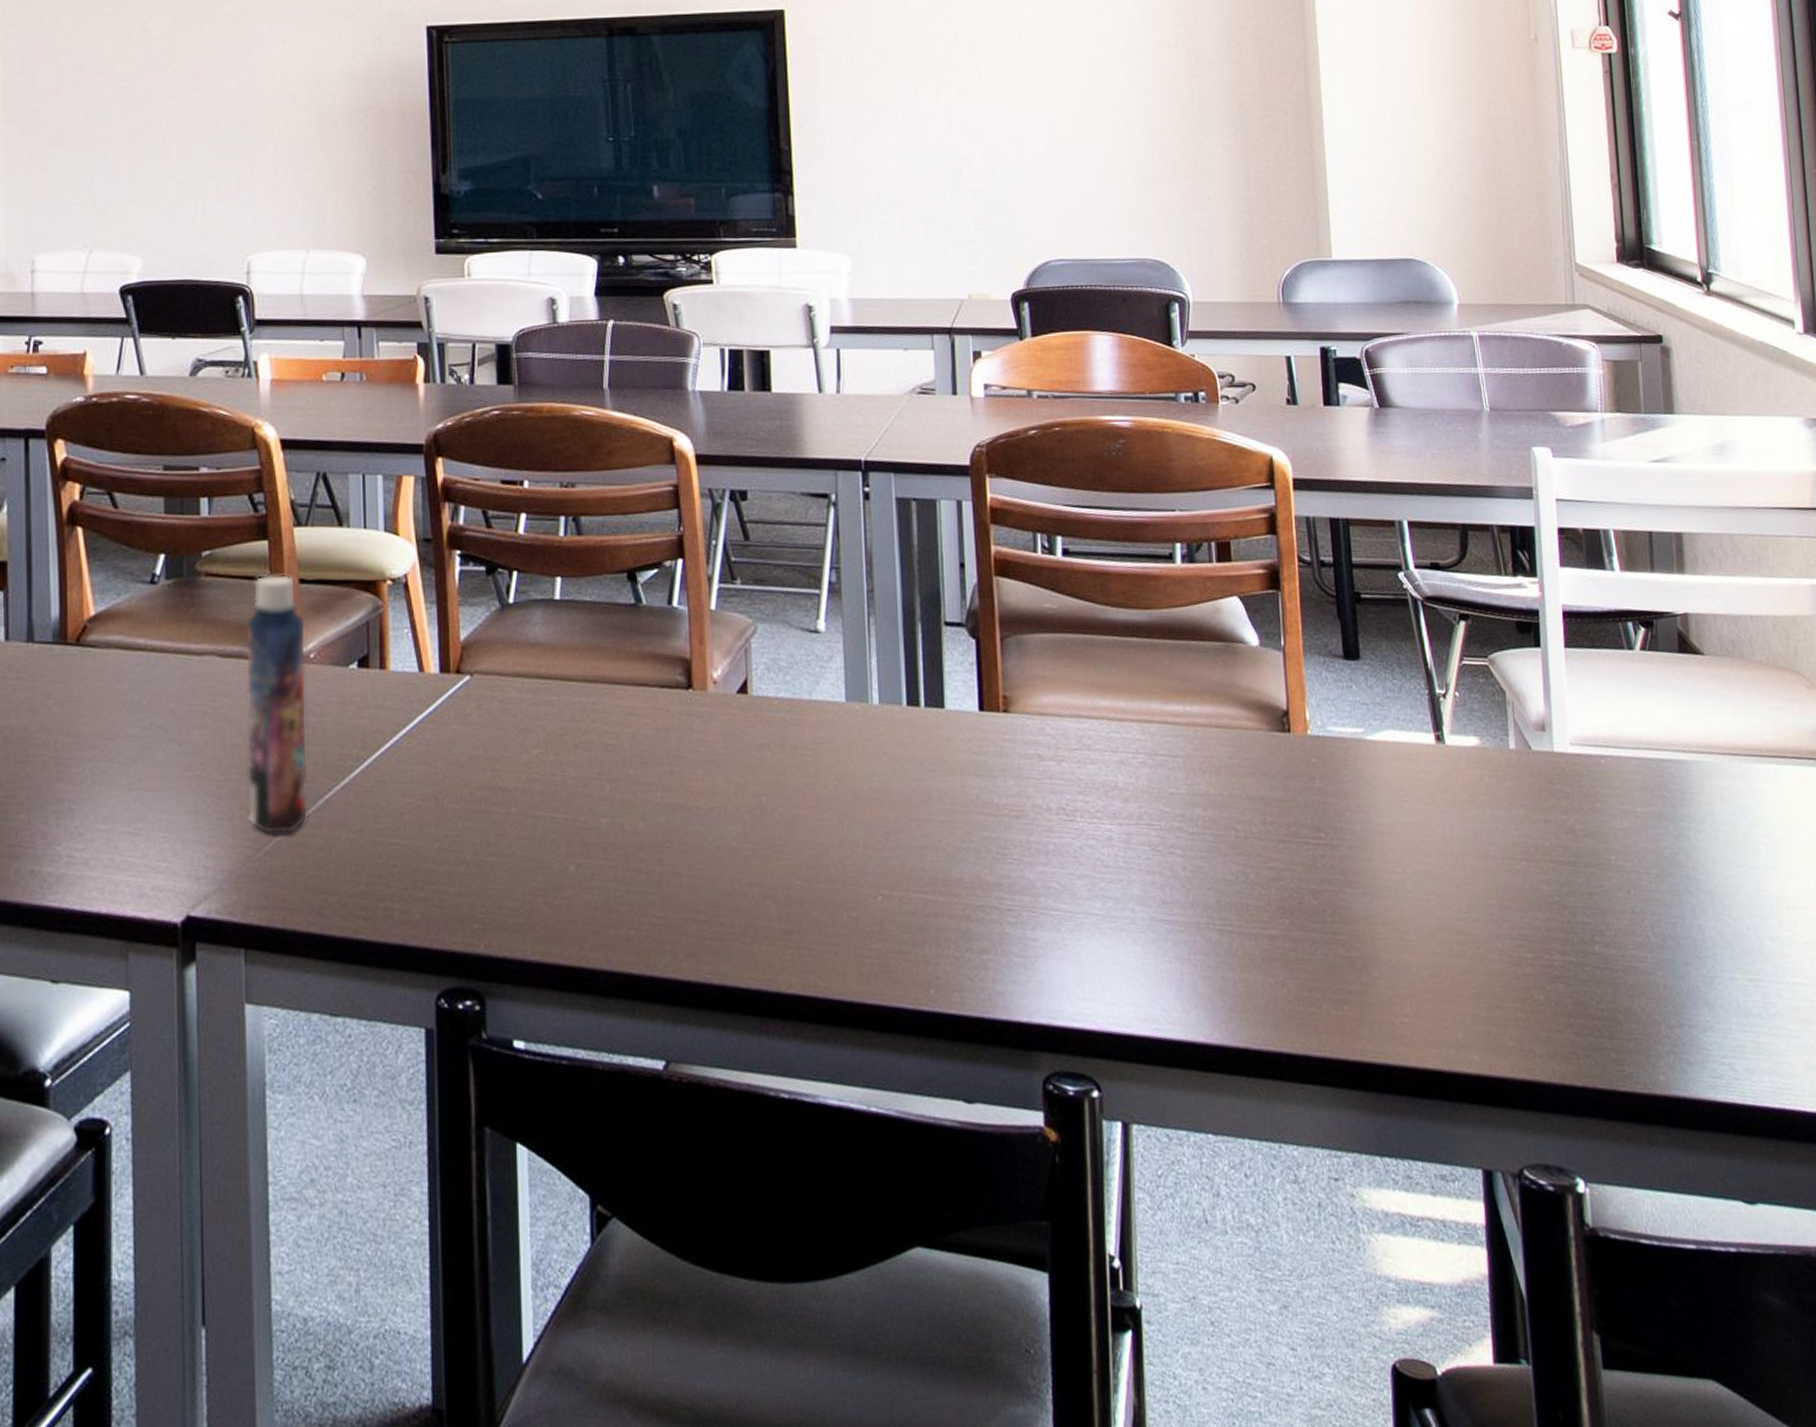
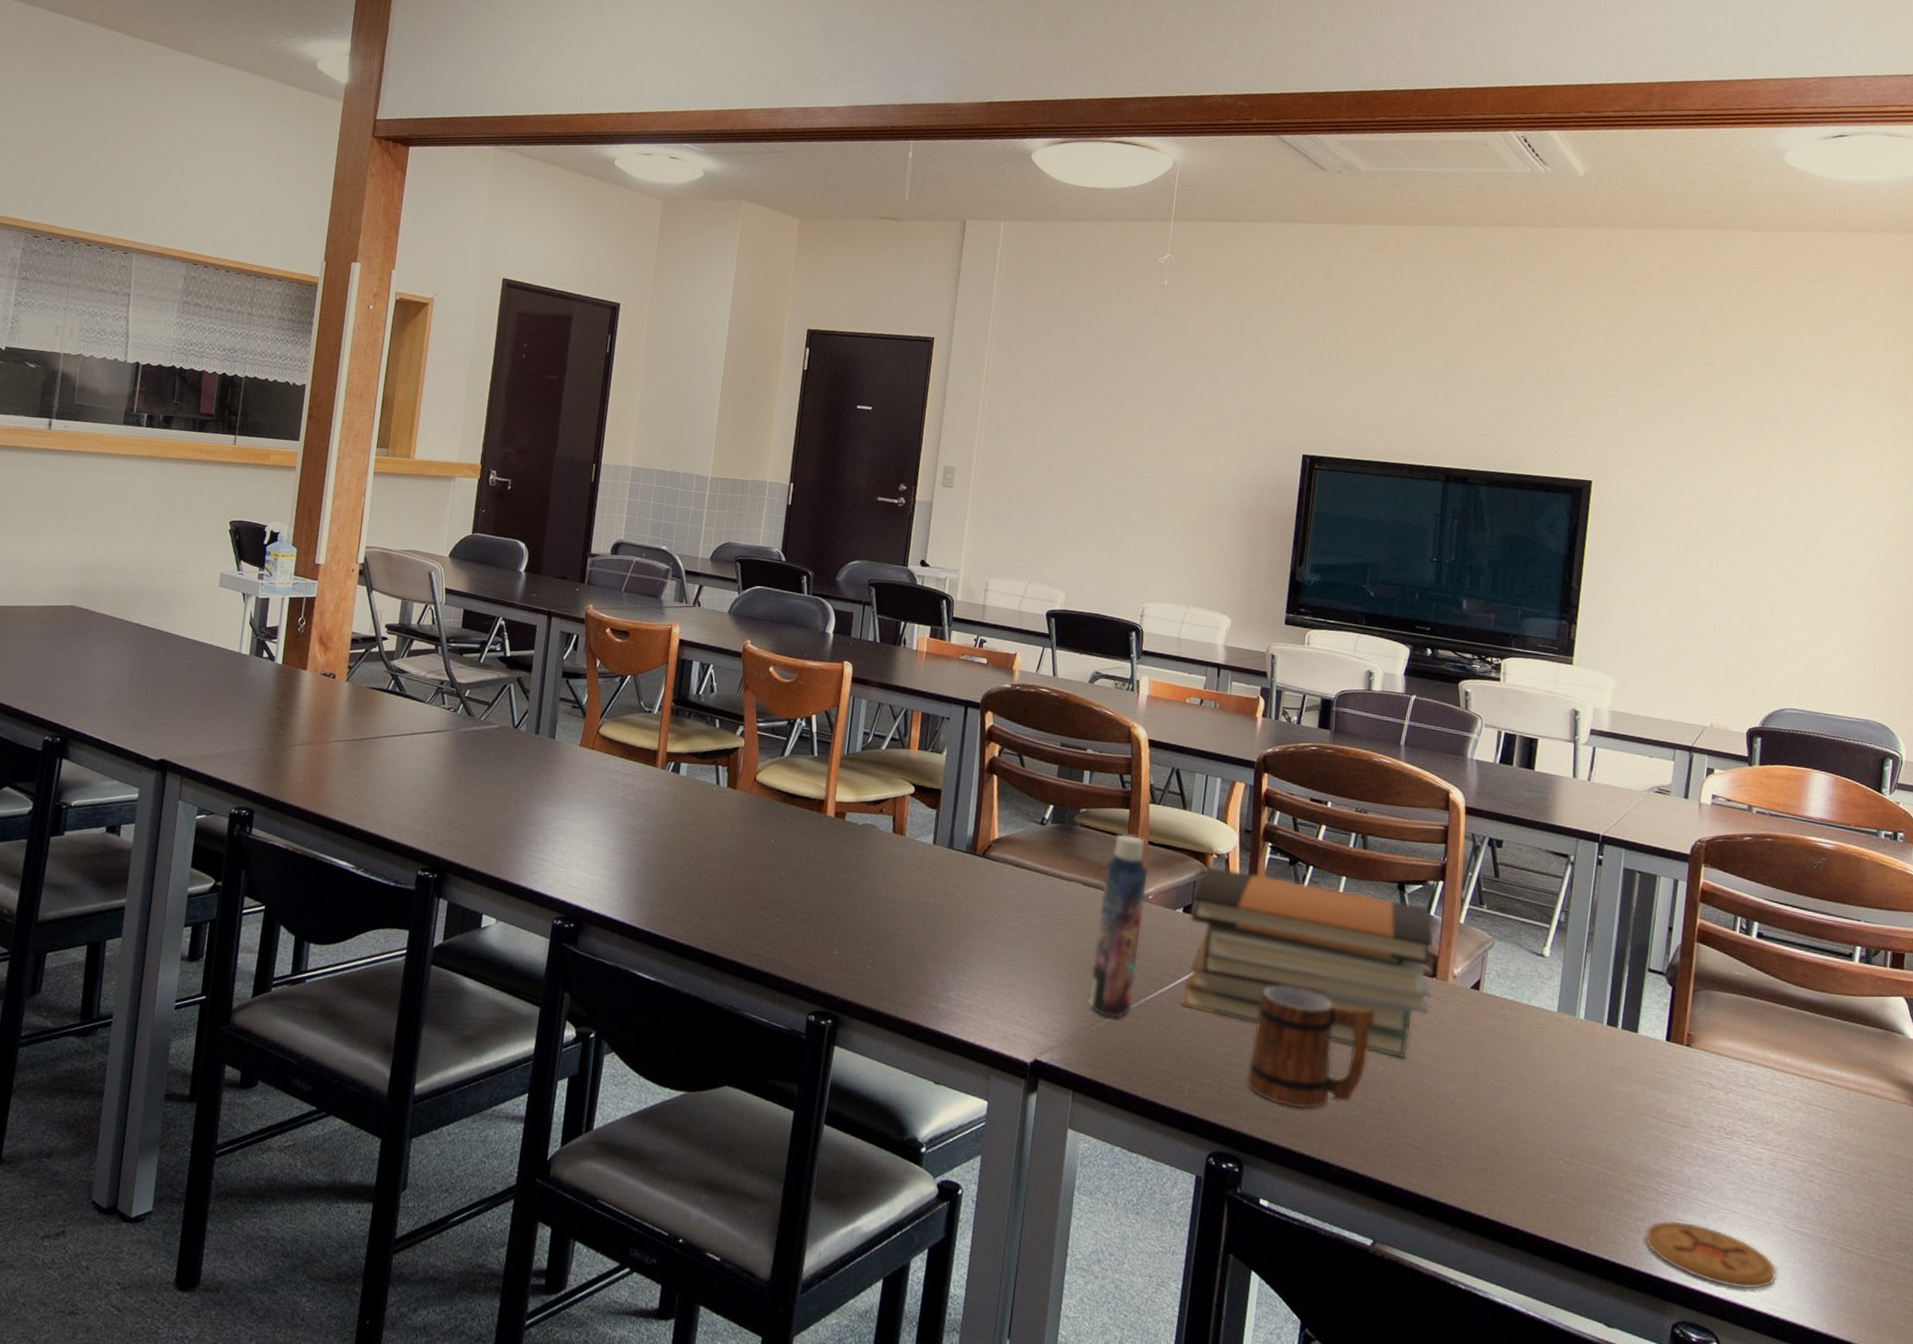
book stack: none [367,595,691,807] -> present [1181,865,1434,1058]
mug: none [472,738,625,906] -> present [1246,985,1375,1110]
coaster: none [992,940,1153,1014] -> present [1644,1220,1778,1290]

